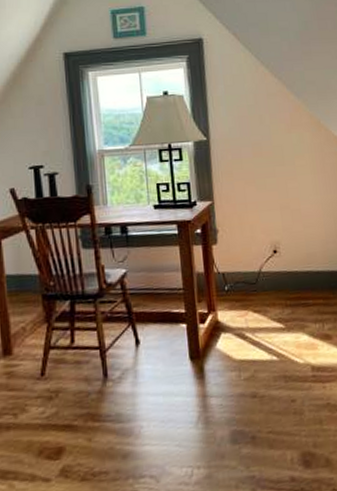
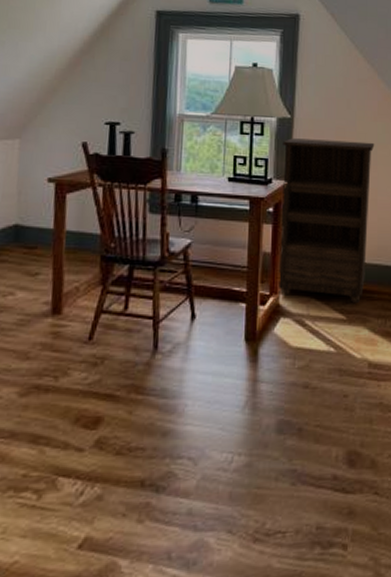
bookshelf: none [202,154,299,312] -> present [279,138,375,304]

